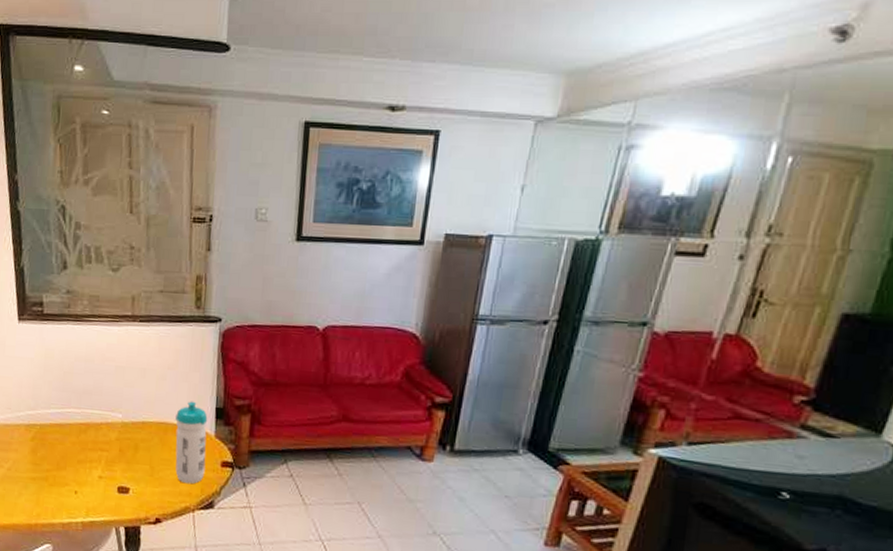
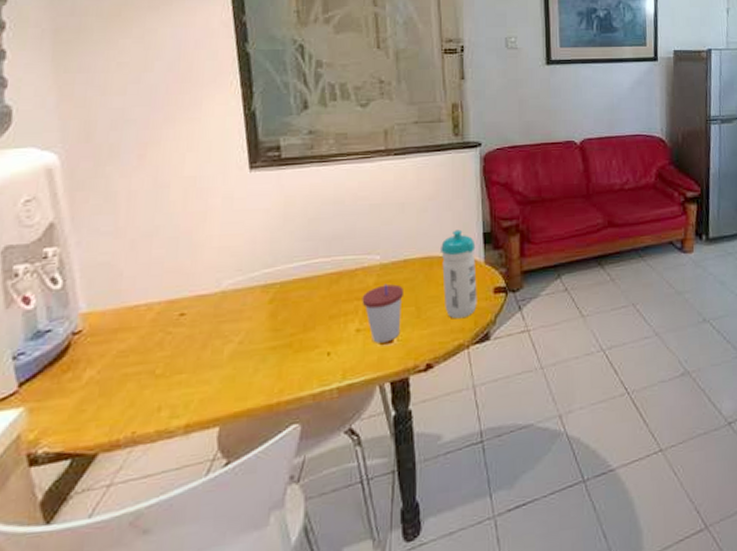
cup: none [104,440,140,492] -> present [362,283,403,343]

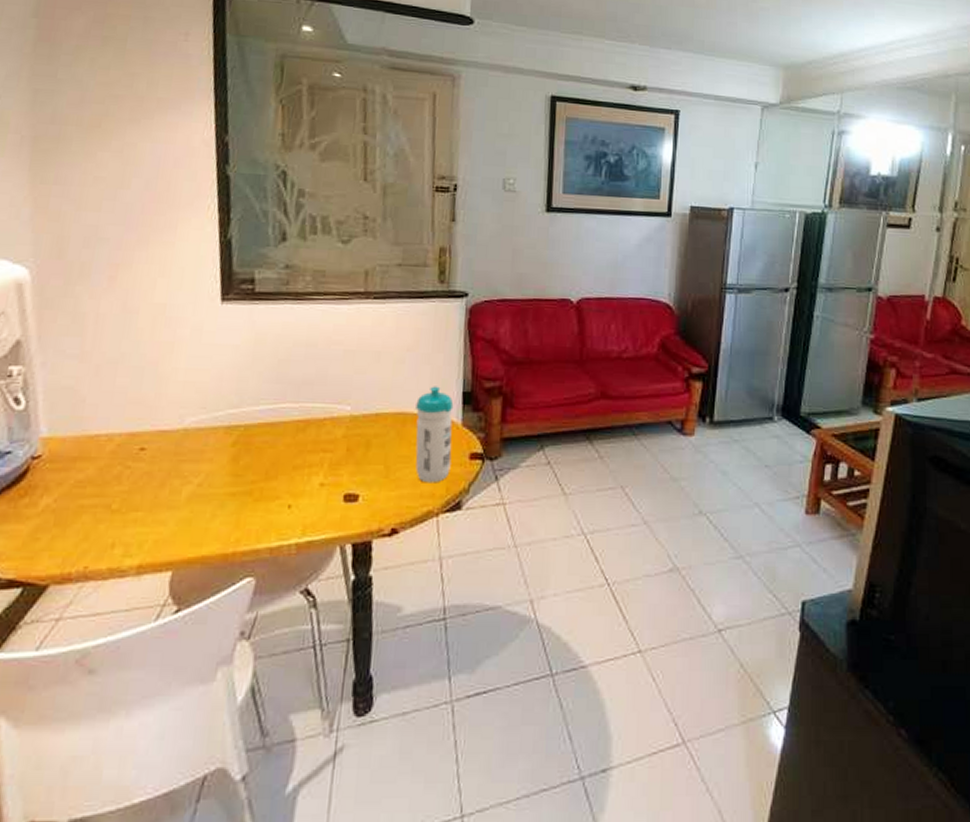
cup: present [362,283,403,343] -> none [328,437,373,501]

